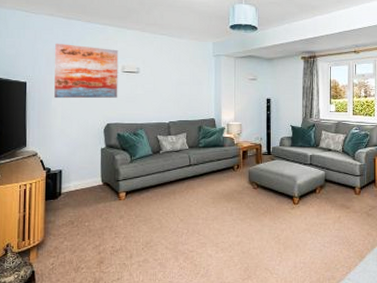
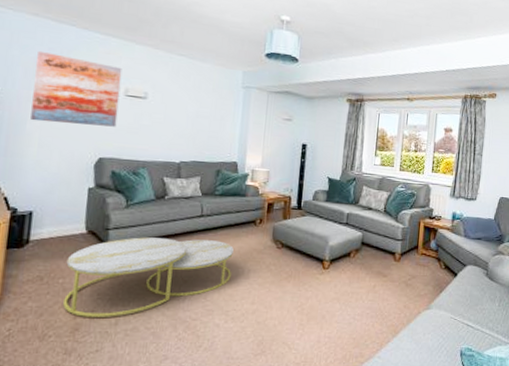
coffee table: none [90,185,218,252] -> present [63,237,234,317]

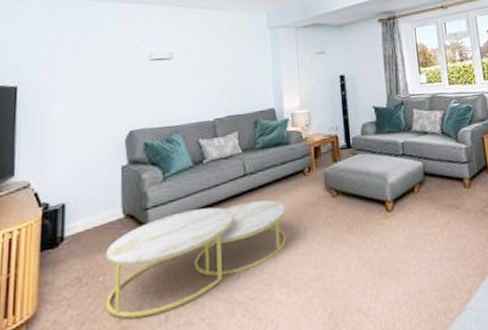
wall art: present [31,50,123,127] -> none [56,30,144,105]

